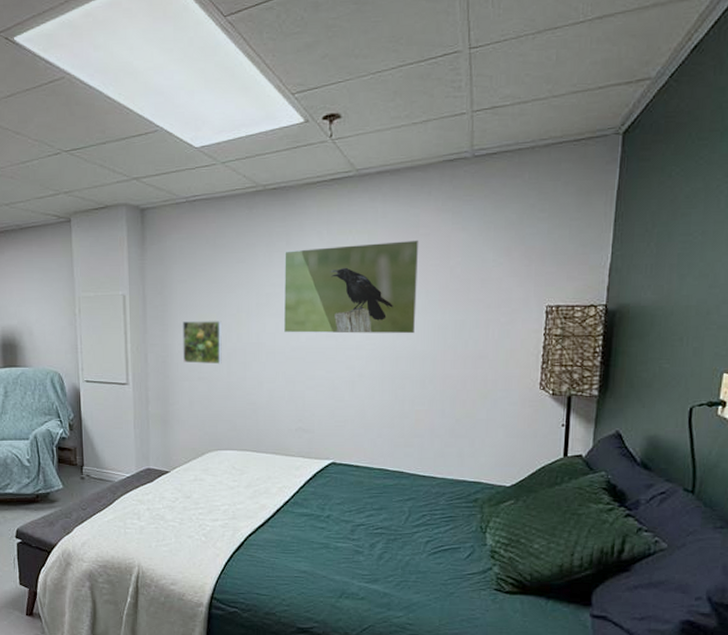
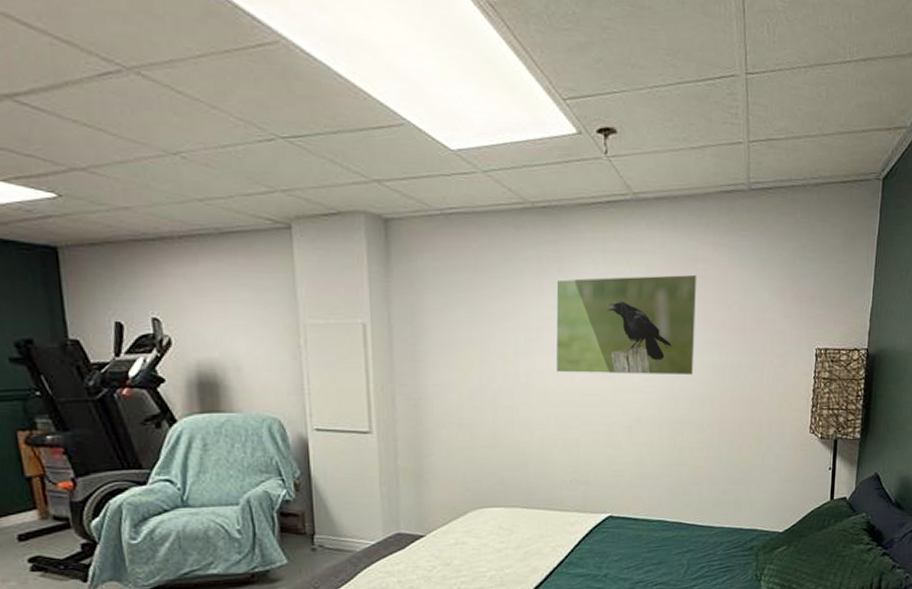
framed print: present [183,321,222,365] -> none [438,357,486,409]

